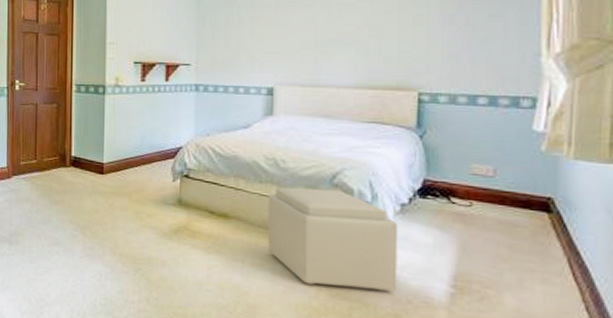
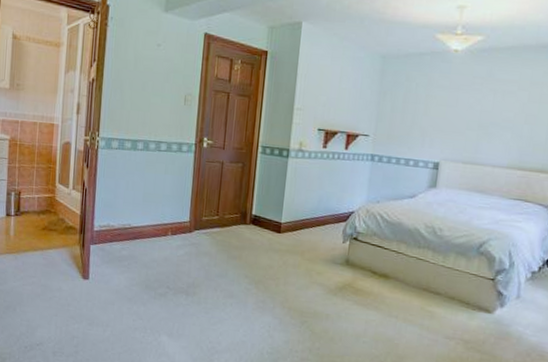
ottoman: present [267,187,398,292] -> none [419,253,528,346]

